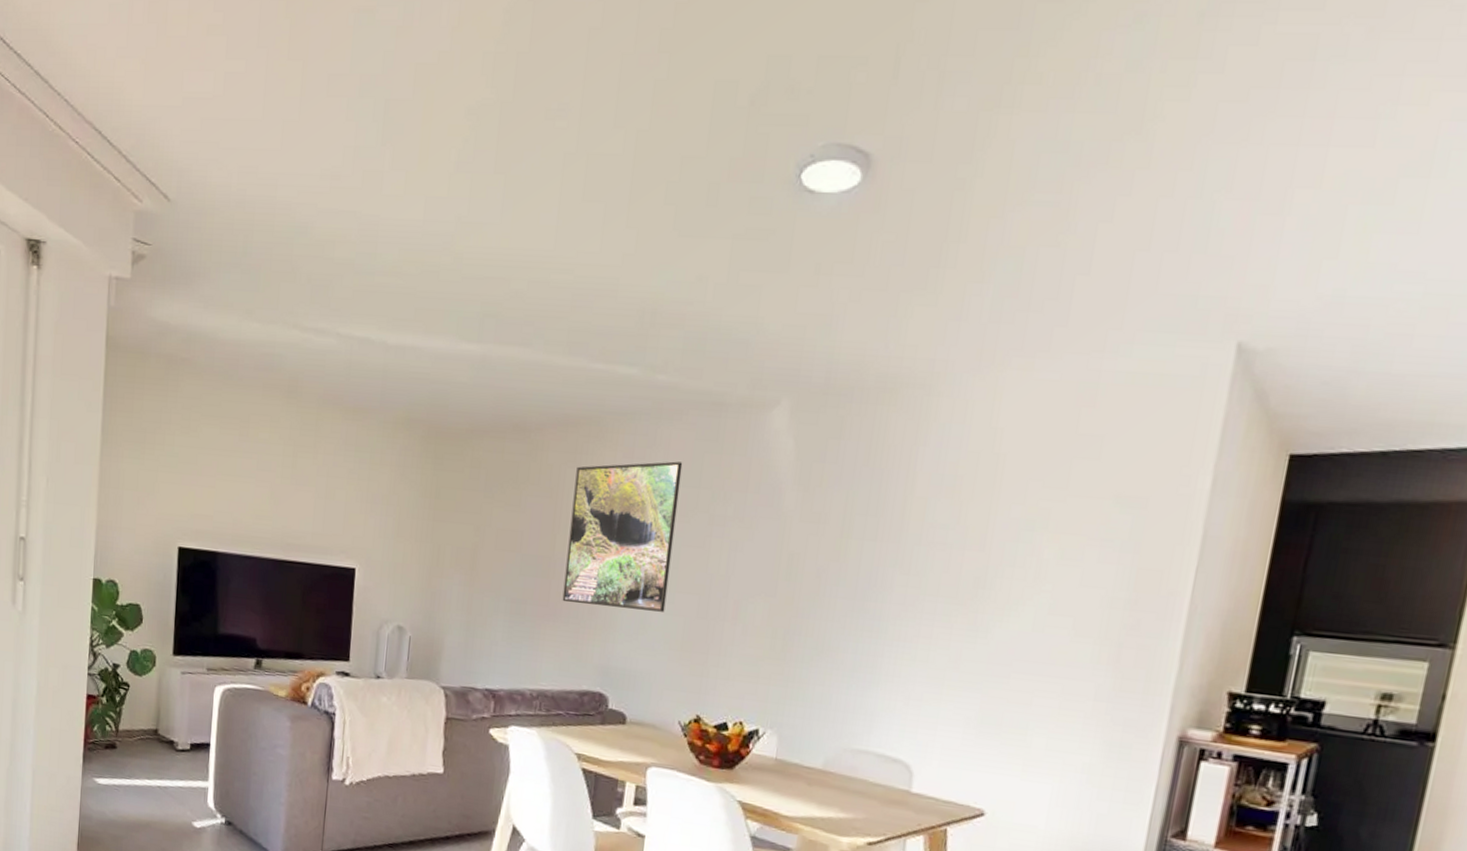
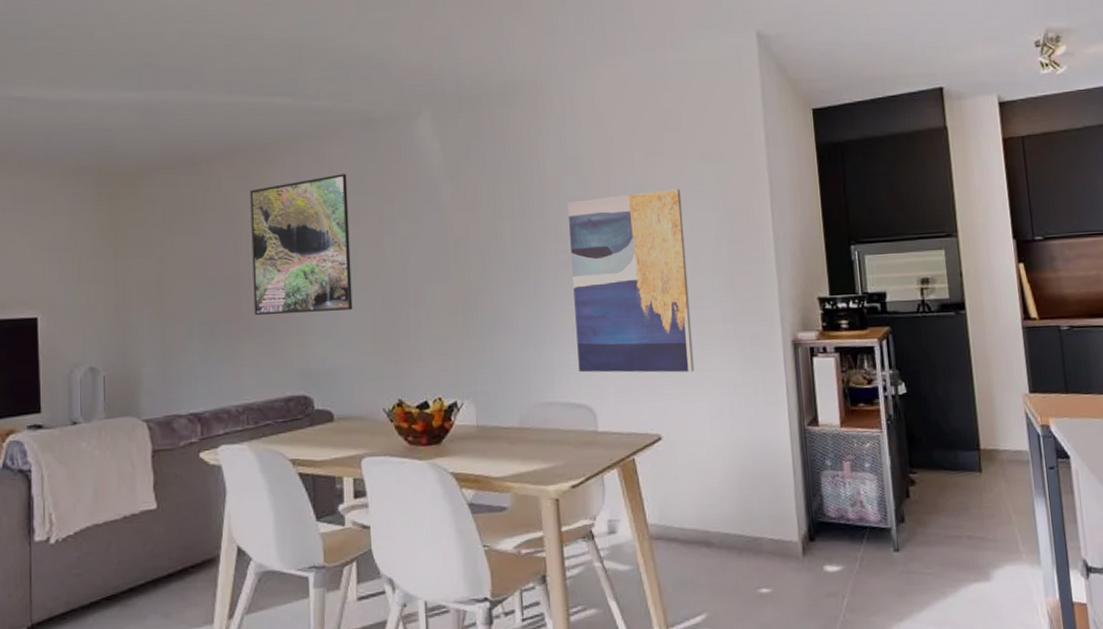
wall art: none [903,529,1079,749] -> present [568,189,694,373]

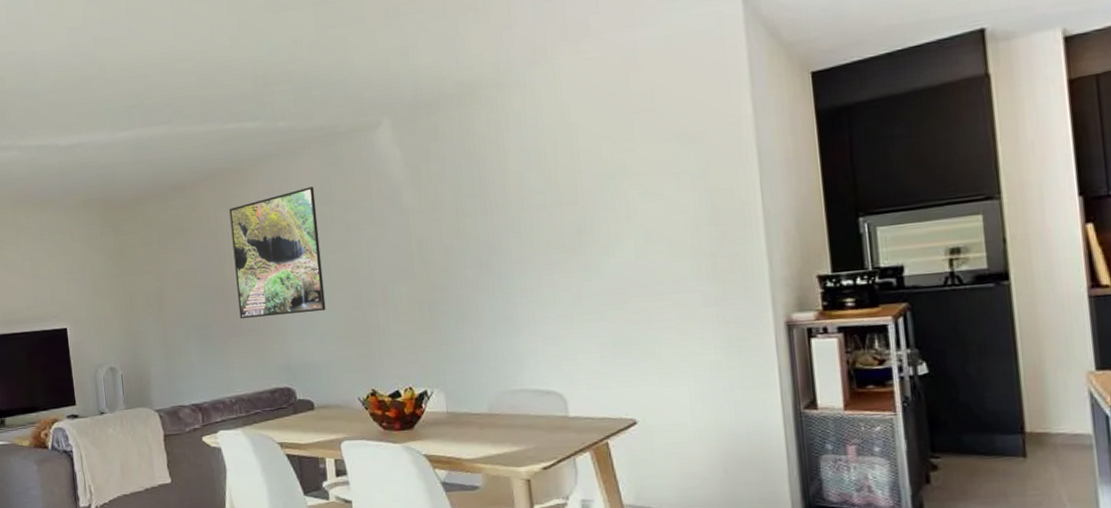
wall art: present [568,189,694,373] -> none [531,173,672,361]

